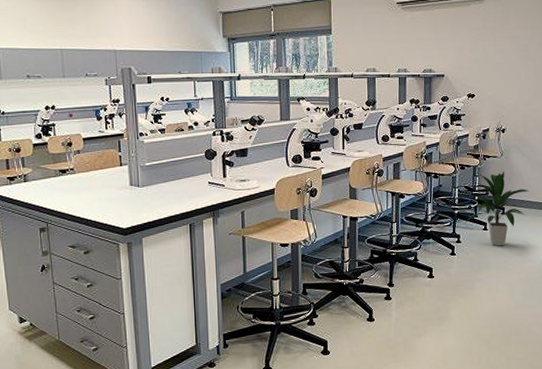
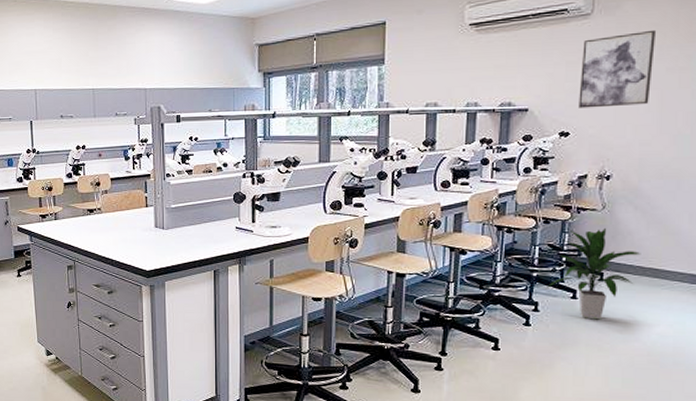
wall art: none [479,14,530,75] -> present [578,29,657,108]

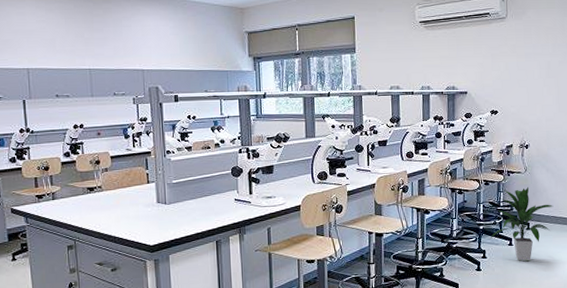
wall art: present [578,29,657,108] -> none [502,32,551,92]

